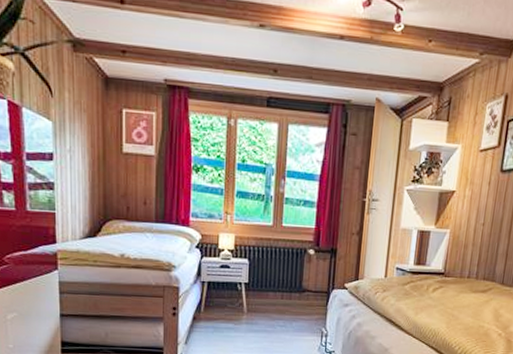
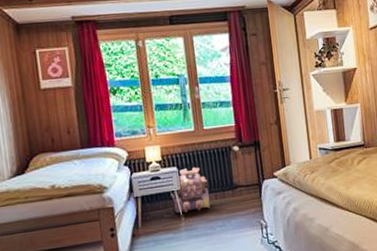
backpack: none [238,261,276,307] -> present [172,166,210,213]

